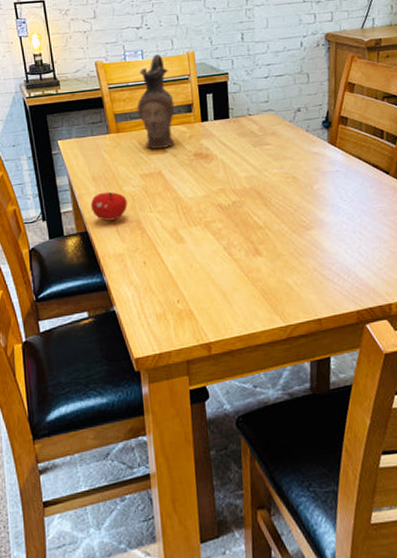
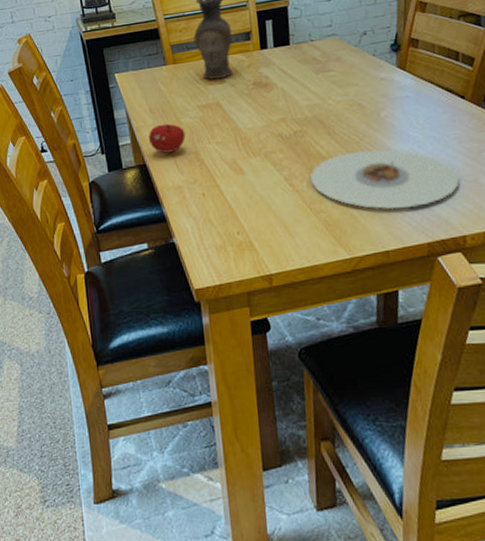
plate: none [248,220,386,279] -> present [310,149,461,210]

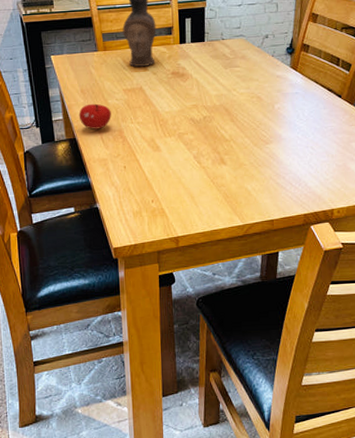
plate: present [310,149,461,210] -> none [215,135,333,186]

